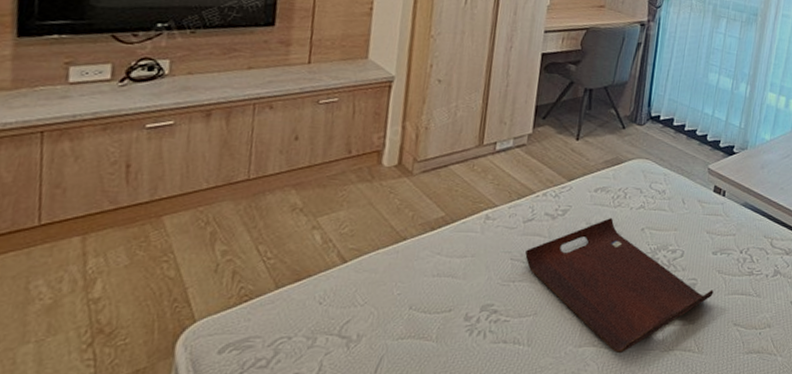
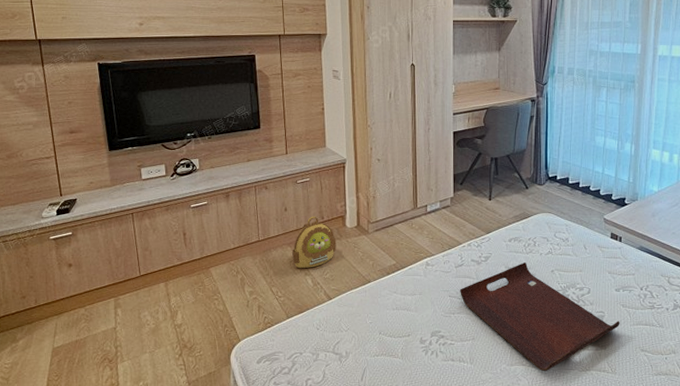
backpack: none [296,149,366,220] -> present [292,216,337,269]

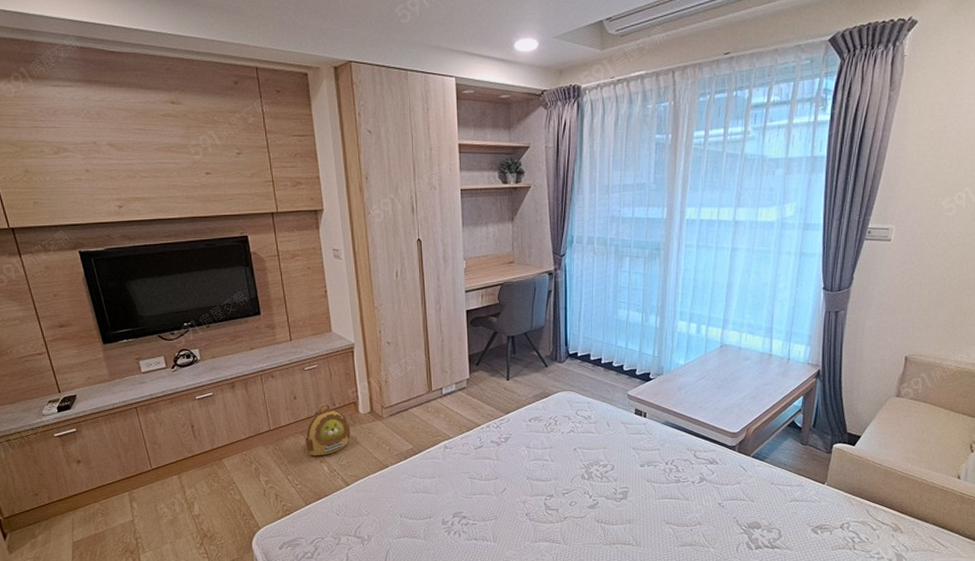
serving tray: present [460,261,620,372] -> none [480,441,645,547]

